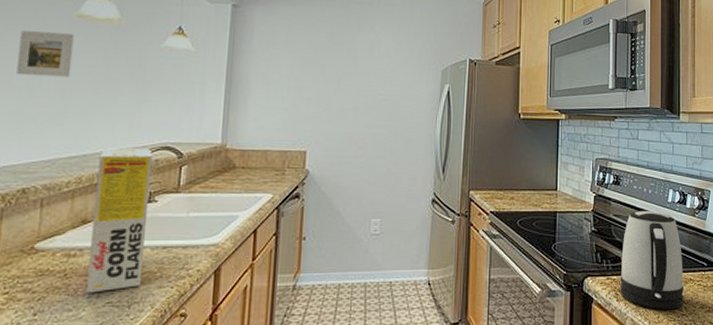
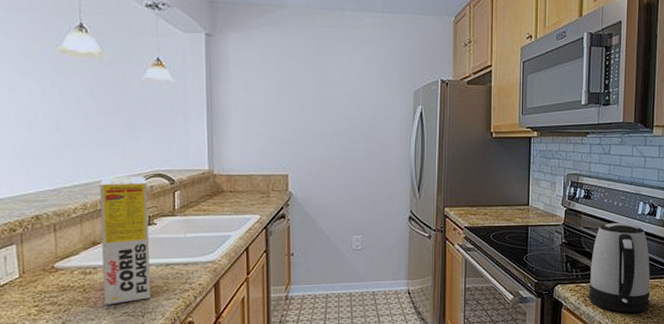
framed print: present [16,31,75,77] -> none [11,68,63,111]

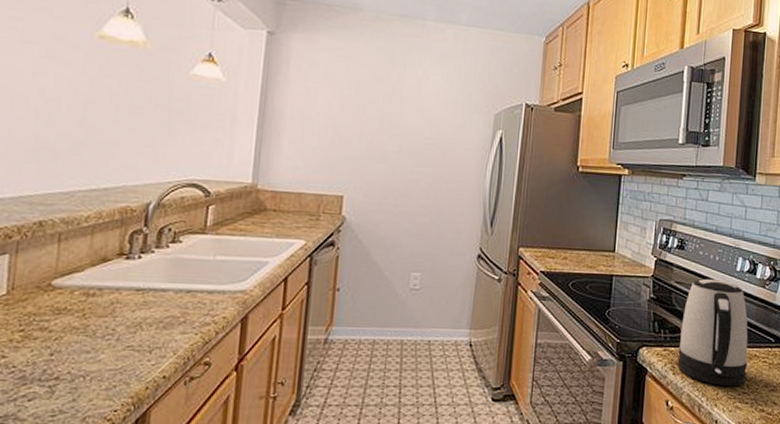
cereal box: present [99,176,150,305] -> none [104,182,178,336]

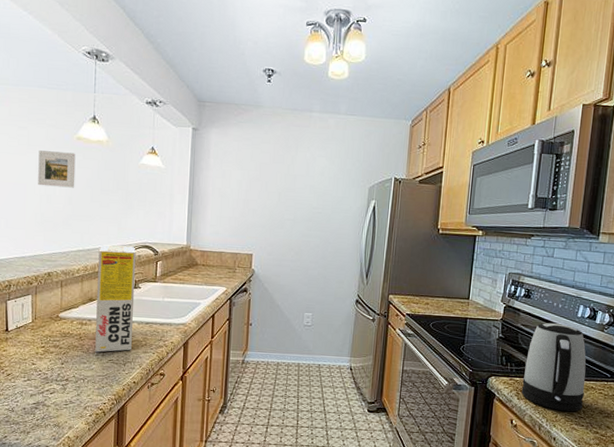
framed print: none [33,50,96,103] -> present [38,150,76,188]
cereal box: none [104,182,178,336] -> present [94,245,136,353]

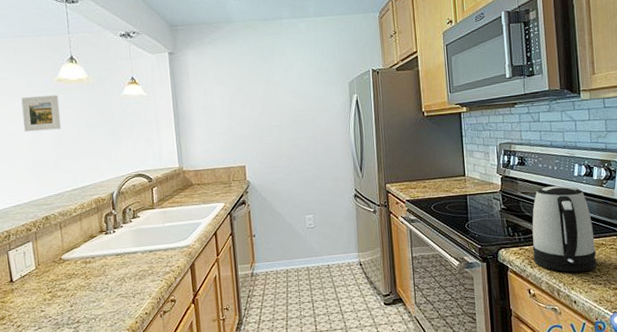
cereal box: present [94,245,136,353] -> none [93,177,139,289]

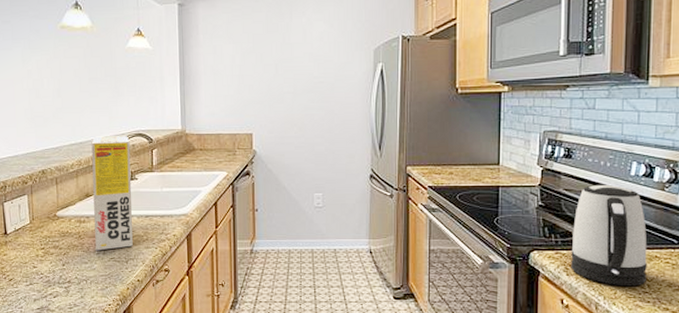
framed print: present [21,95,61,132] -> none [23,43,62,80]
cereal box: none [93,177,139,289] -> present [91,136,133,251]

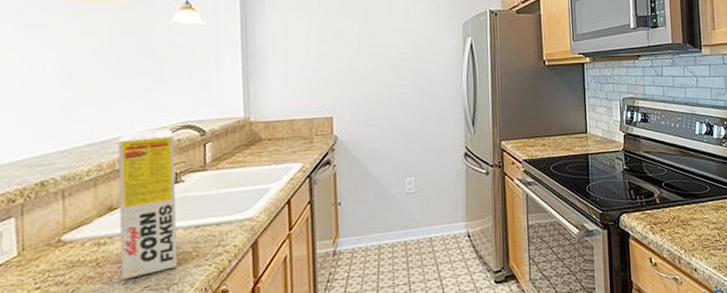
kettle: present [571,185,647,287] -> none [654,144,716,238]

